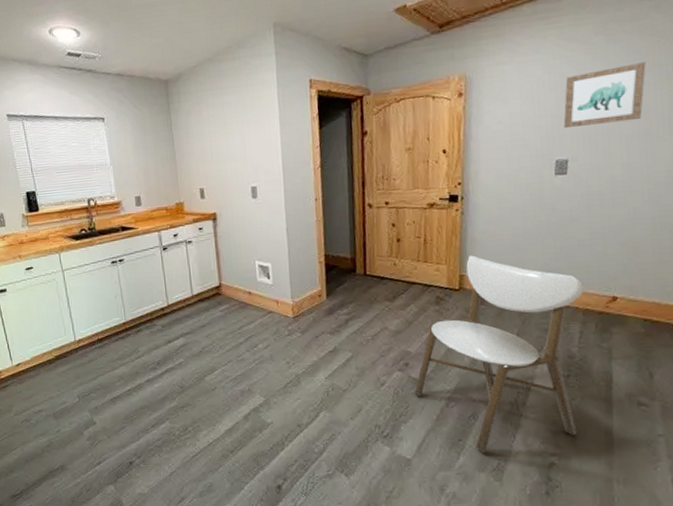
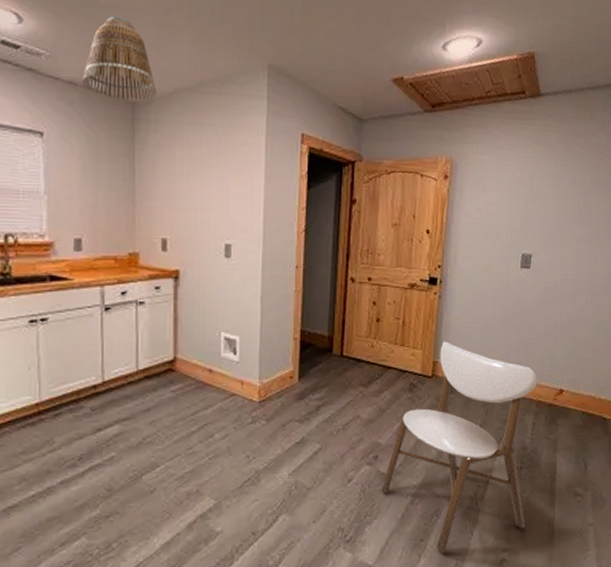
lamp shade: none [126,12,183,81] -> present [82,16,156,101]
wall art: present [563,62,646,129] -> none [530,174,594,226]

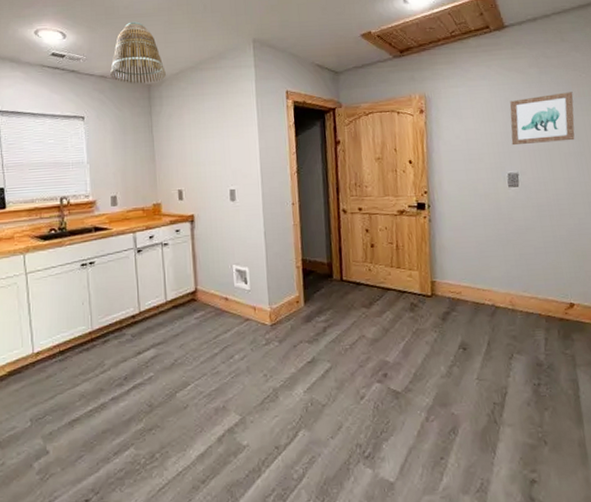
dining chair: present [381,341,538,554] -> none [394,261,553,473]
wall art: none [530,174,594,226] -> present [510,92,575,146]

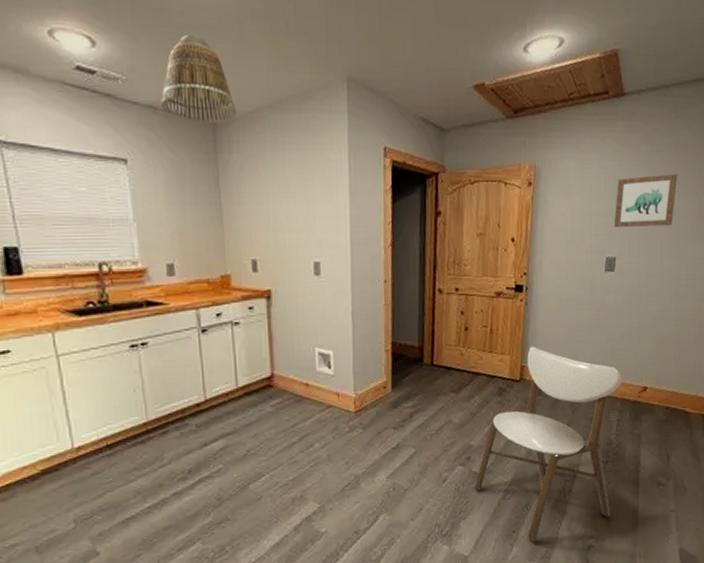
dining chair: none [394,261,553,473] -> present [474,346,622,543]

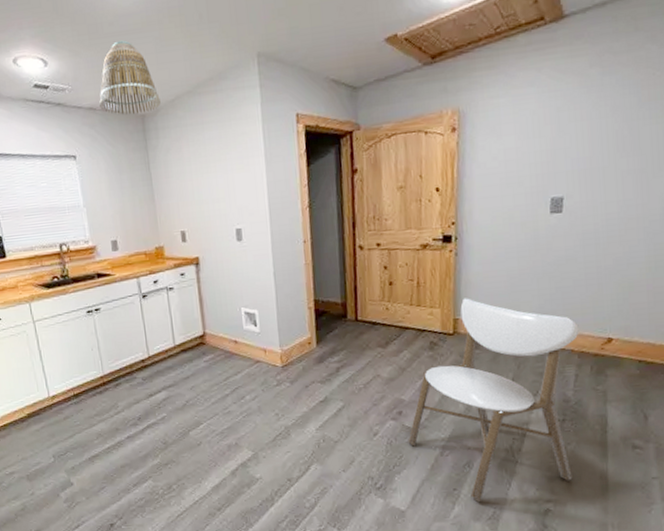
wall art: present [614,174,678,228] -> none [558,95,642,165]

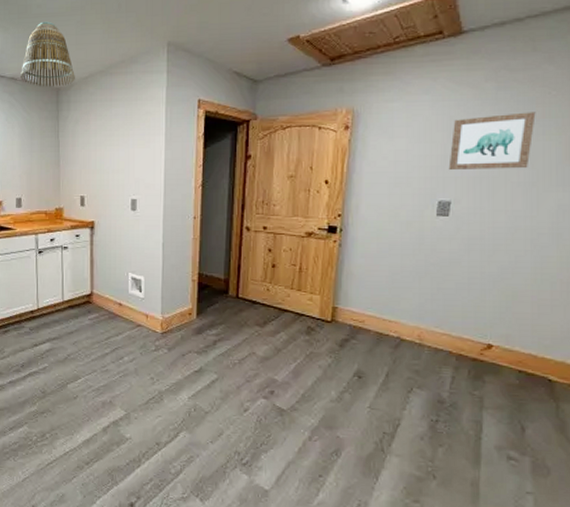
dining chair: present [408,298,579,503] -> none [277,288,459,493]
wall art: none [558,95,642,165] -> present [448,112,536,171]

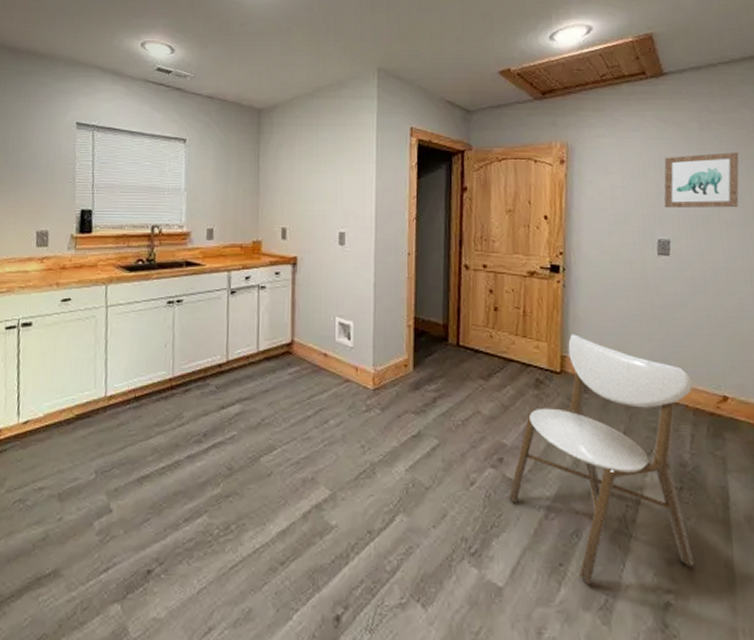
lamp shade: present [21,21,75,87] -> none [218,40,279,108]
dining chair: none [277,288,459,493] -> present [508,334,694,586]

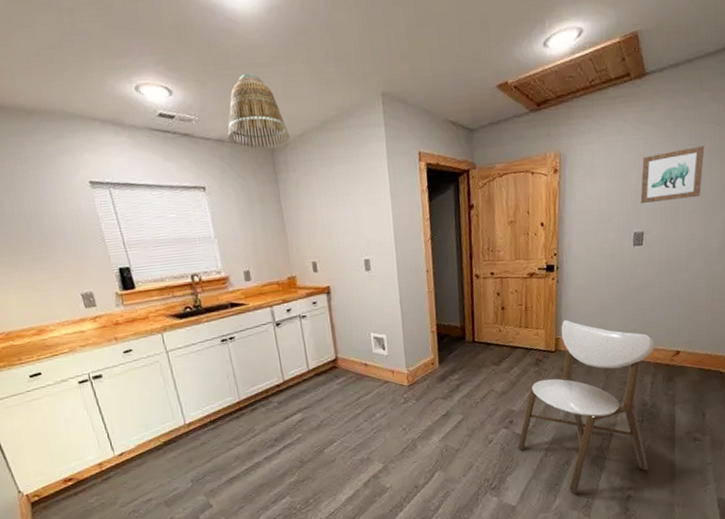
lamp shade: none [218,40,279,108] -> present [227,73,290,148]

